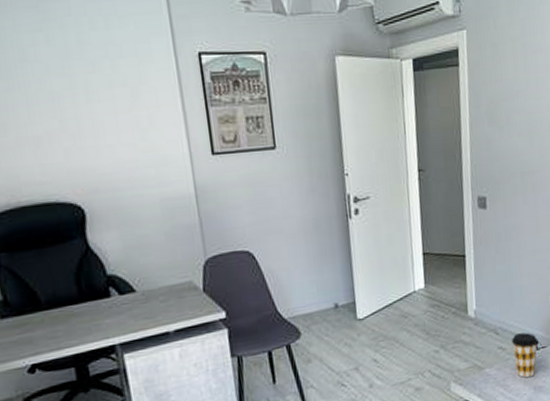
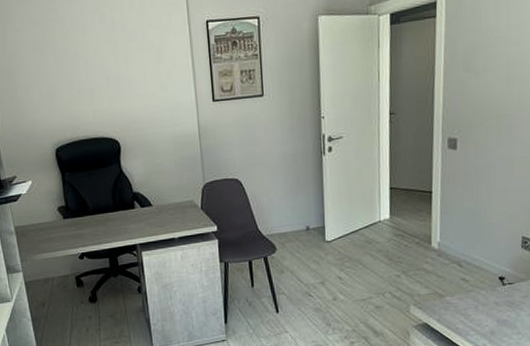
coffee cup: present [511,332,539,378] -> none [475,267,505,311]

